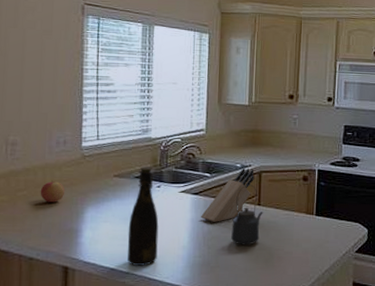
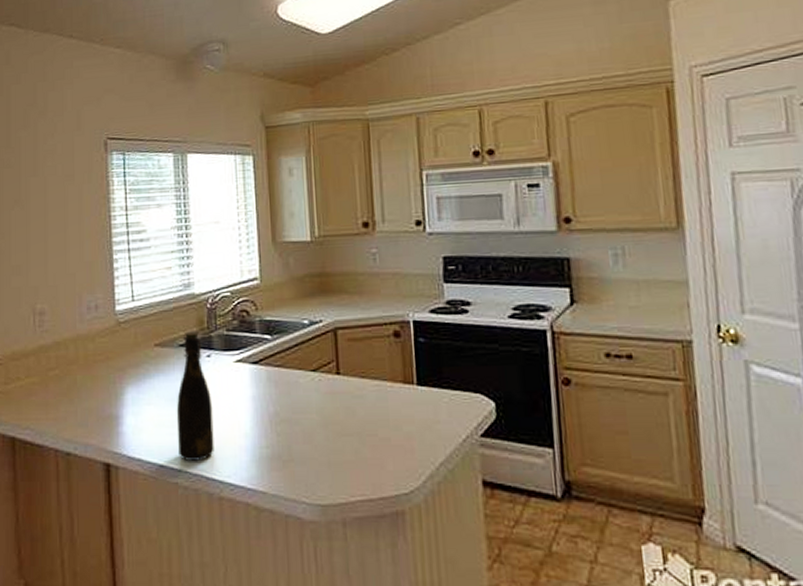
apple: present [40,180,65,203] -> none [73,355,101,383]
knife block: present [201,168,254,222] -> none [264,325,328,400]
kettle: present [231,184,264,246] -> none [305,346,346,430]

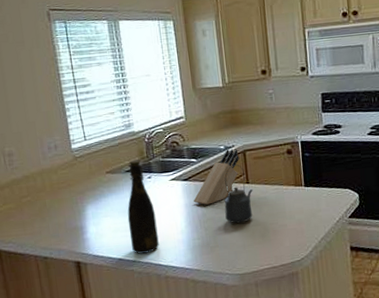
knife block: none [264,325,328,400] -> present [194,149,239,205]
kettle: none [305,346,346,430] -> present [224,164,254,224]

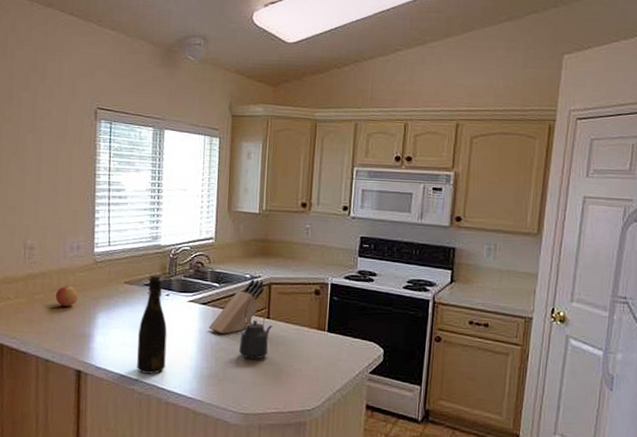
apple: none [42,184,65,205] -> present [55,285,79,307]

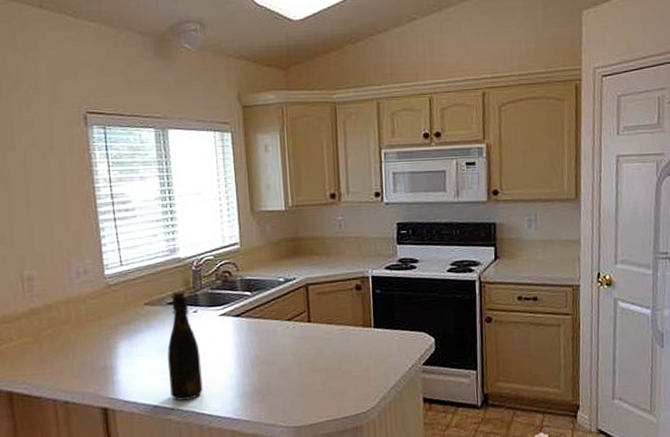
apple: present [55,285,79,307] -> none [66,315,94,340]
knife block: present [209,279,264,334] -> none [246,282,301,346]
kettle: present [239,296,273,360] -> none [281,300,316,368]

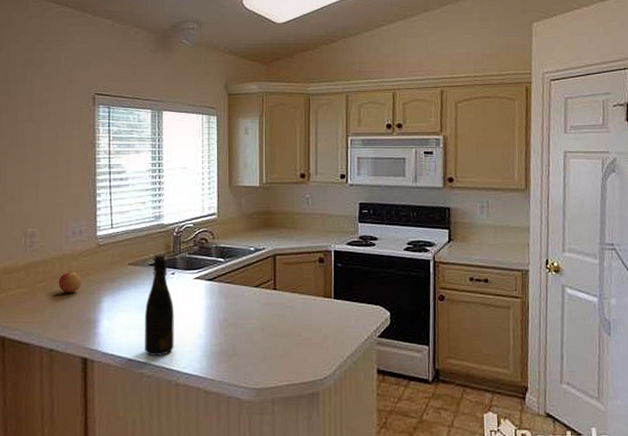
apple: none [66,315,94,340] -> present [58,271,82,293]

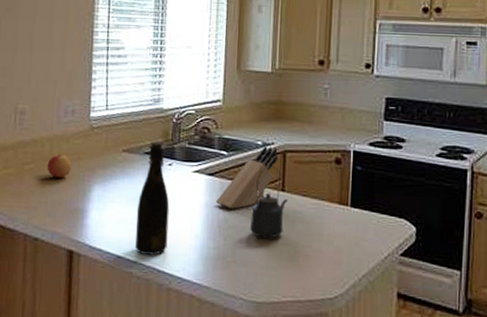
knife block: none [216,252,269,309] -> present [216,147,278,209]
kettle: none [248,268,280,332] -> present [250,166,289,239]

